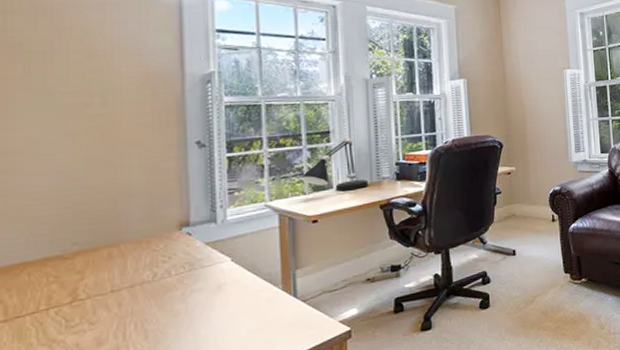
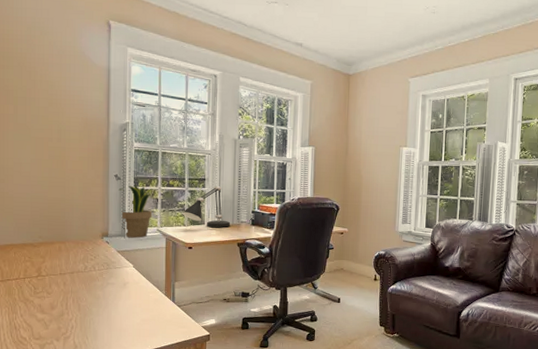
potted plant: none [203,149,257,223] -> present [118,184,154,239]

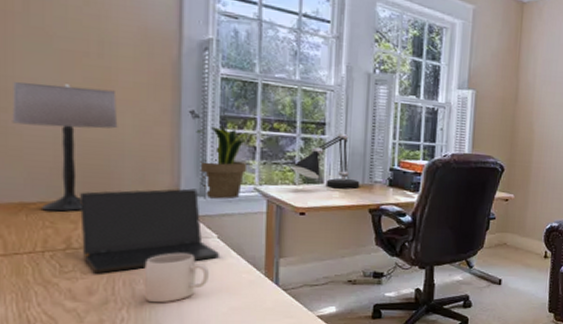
table lamp: none [7,161,70,250] -> present [12,82,118,212]
laptop: none [46,231,134,294] -> present [80,188,219,274]
mug: none [85,278,128,316] -> present [142,252,209,303]

